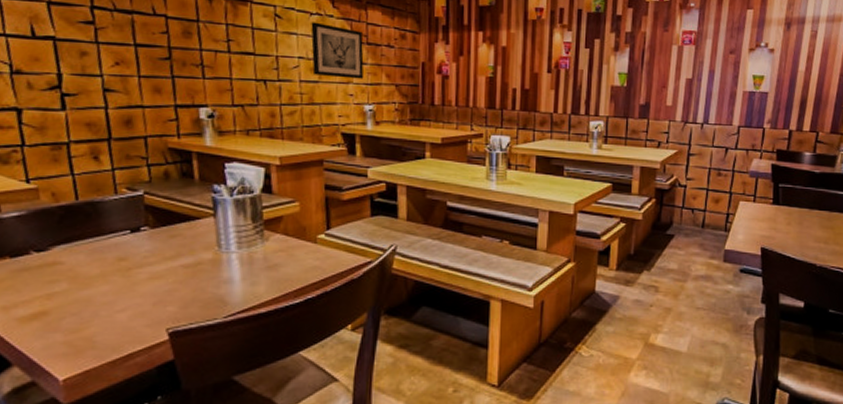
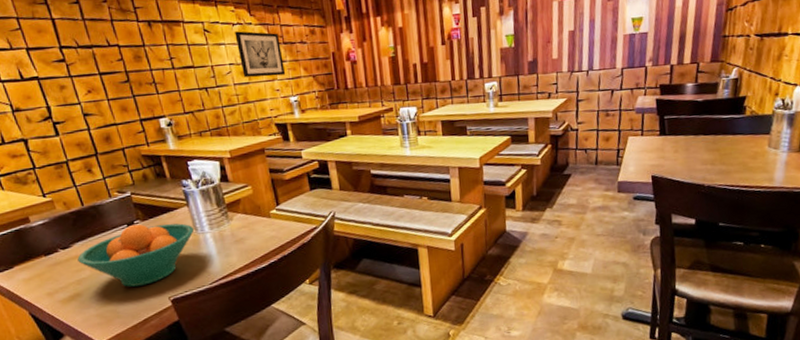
fruit bowl: none [54,231,216,310] -> present [77,223,194,287]

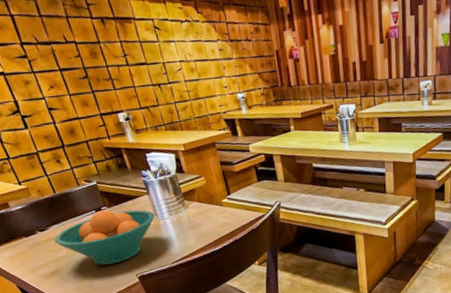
wall art: present [234,31,286,78] -> none [183,28,233,74]

